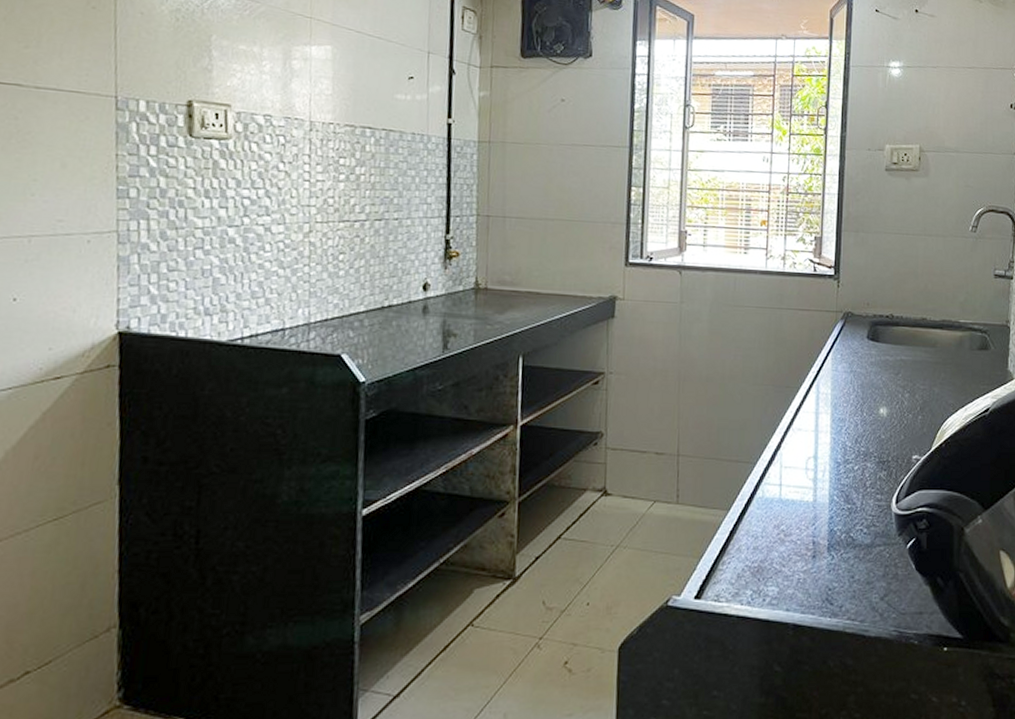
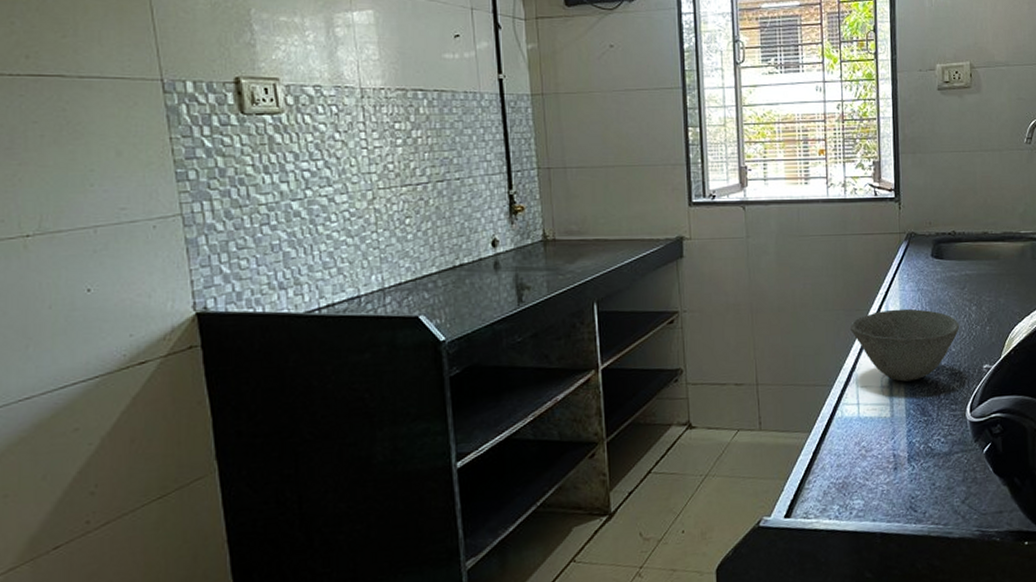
bowl: none [778,389,892,466] -> present [849,308,960,382]

